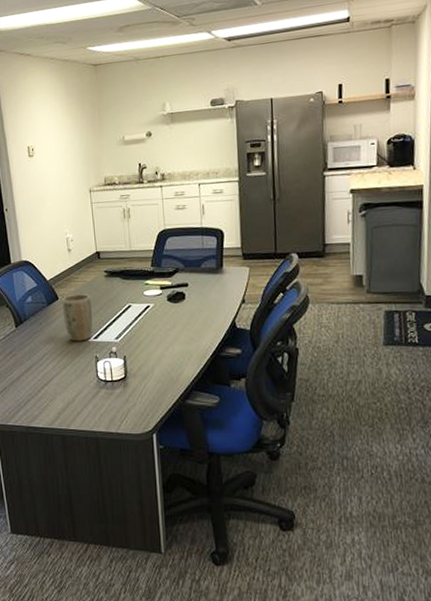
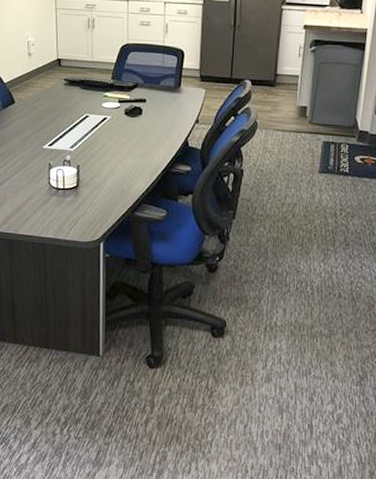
plant pot: present [62,293,93,342] -> none [18,99,49,148]

